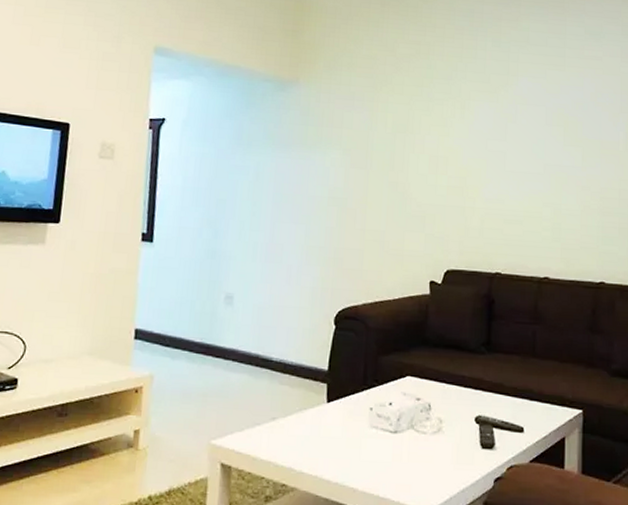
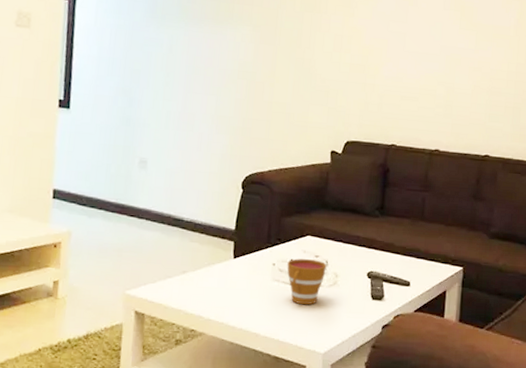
cup: none [385,402,429,456] -> present [287,258,327,305]

